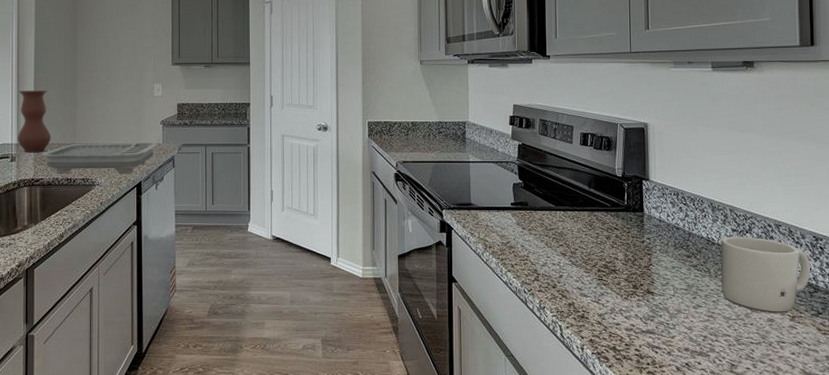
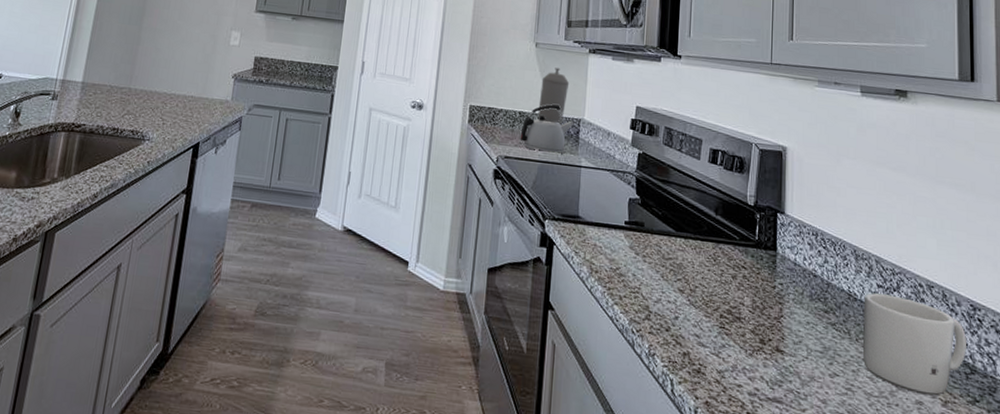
vase: present [17,90,51,153] -> none [63,19,108,94]
dish rack: present [41,142,158,174] -> none [88,88,226,131]
kettle: none [414,112,460,153] -> present [520,104,574,154]
canister: none [428,80,453,129] -> present [537,67,570,126]

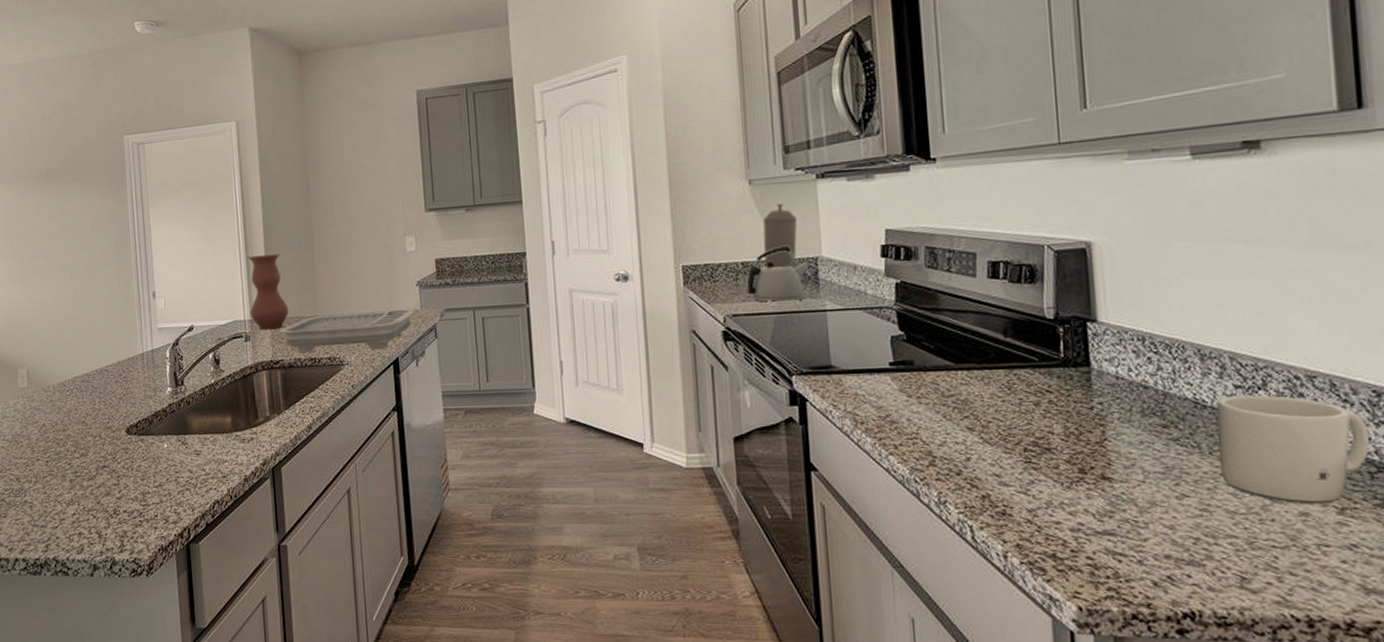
vase: none [63,19,108,94] -> present [246,254,289,330]
dish rack: none [88,88,226,131] -> present [278,308,416,353]

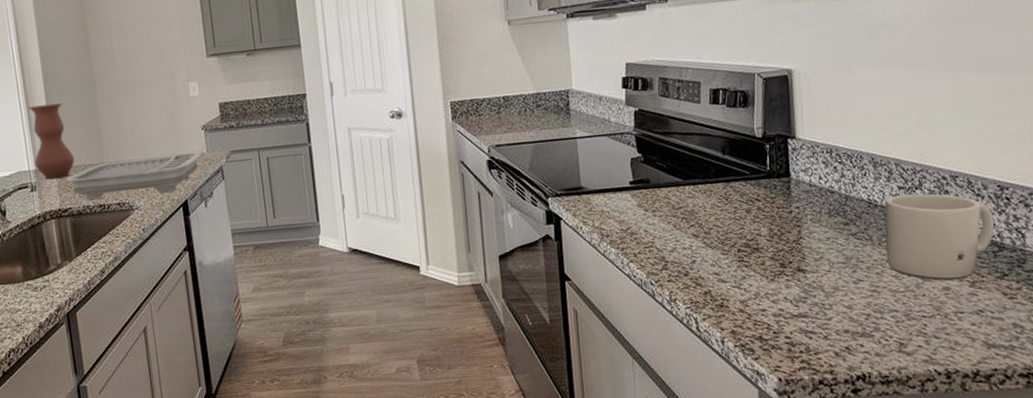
kettle: present [747,246,810,303] -> none [508,81,563,133]
canister: present [763,203,798,269] -> none [521,41,551,101]

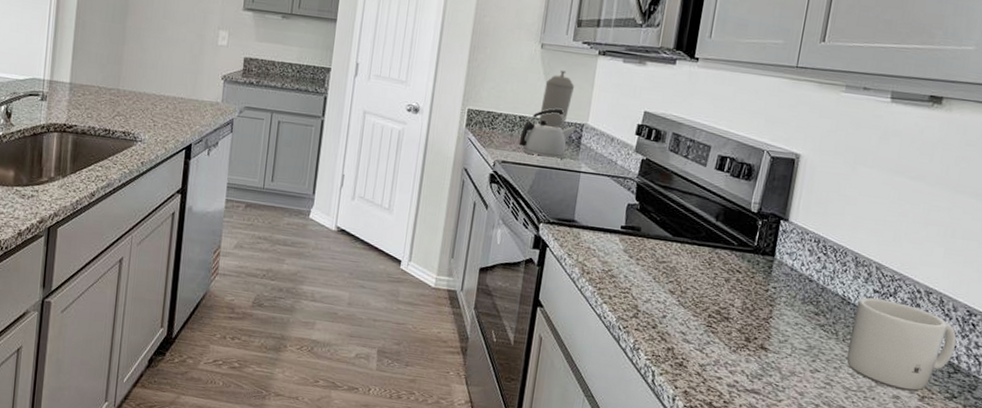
vase: present [27,103,75,180] -> none [50,17,91,95]
dish rack: present [65,152,202,201] -> none [77,89,217,133]
kettle: none [508,81,563,133] -> present [518,108,577,159]
canister: none [521,41,551,101] -> present [538,70,575,131]

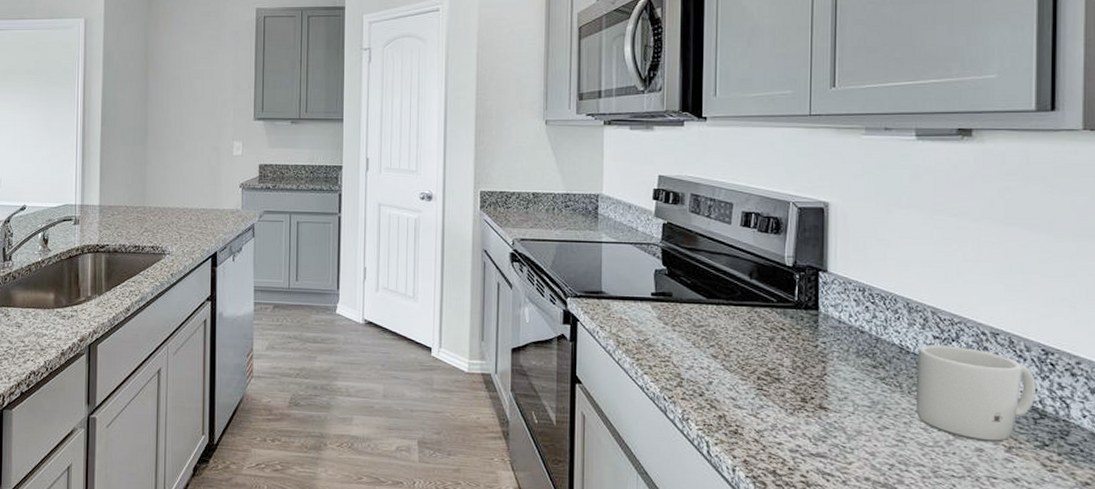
kettle: present [518,108,577,159] -> none [535,182,592,231]
canister: present [538,70,575,131] -> none [552,144,585,203]

